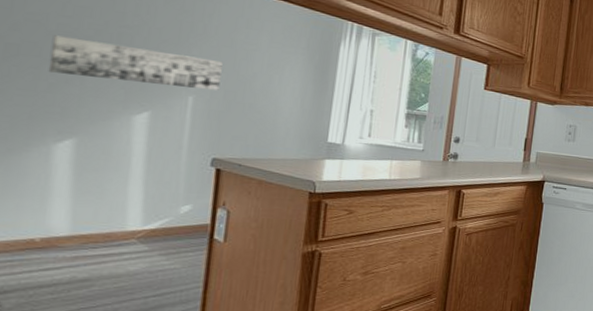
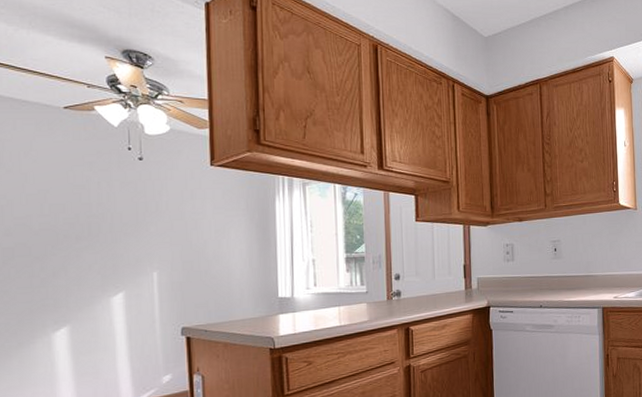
wall art: present [48,35,223,90] -> none [37,233,178,268]

